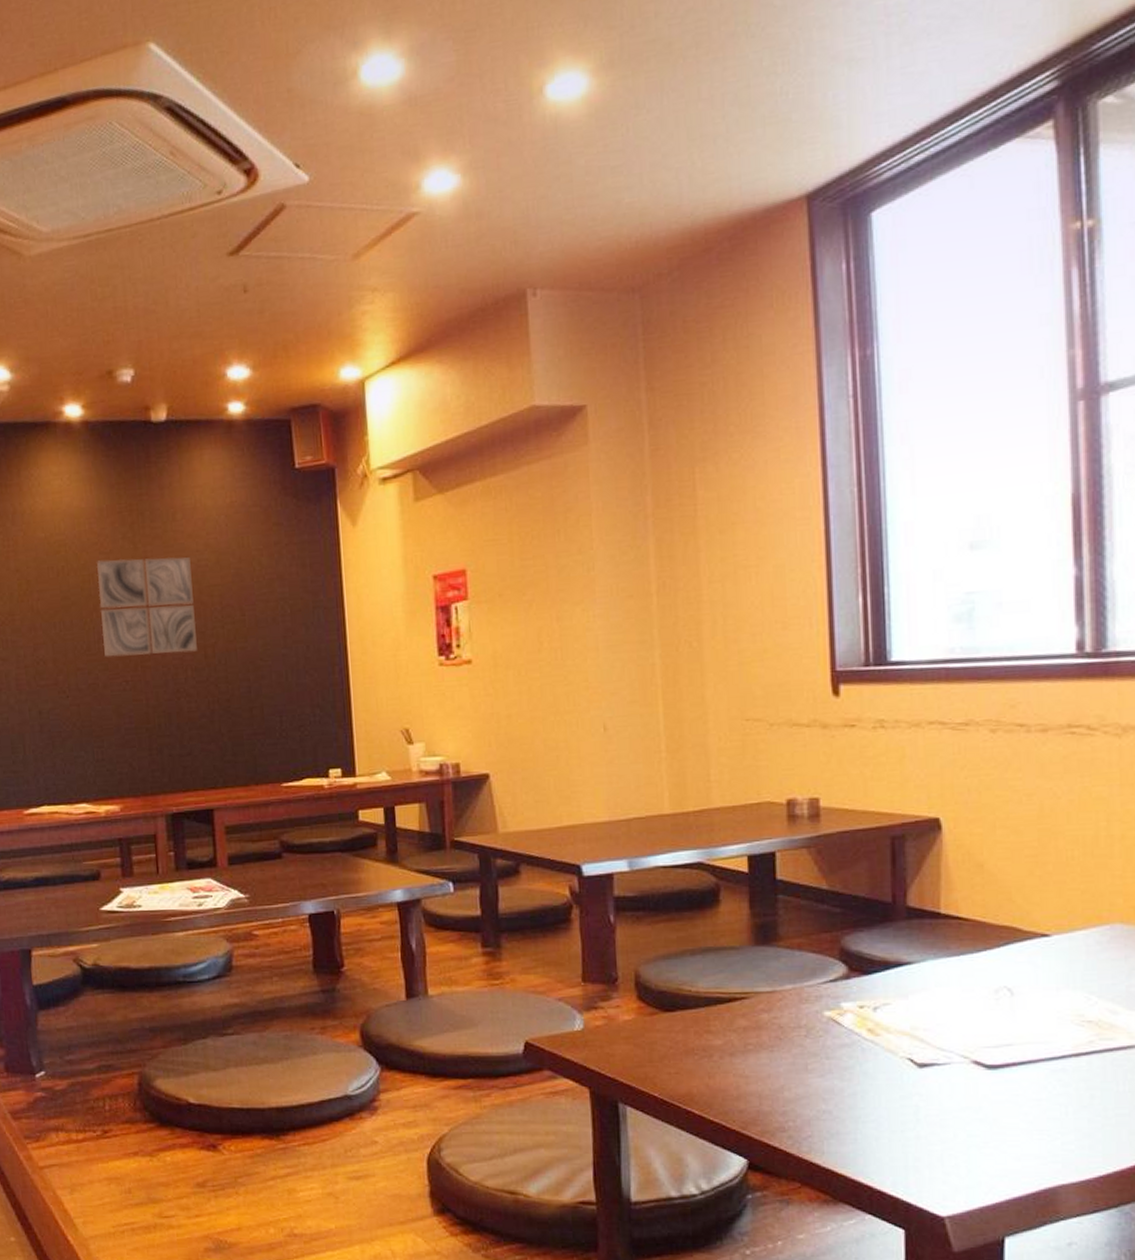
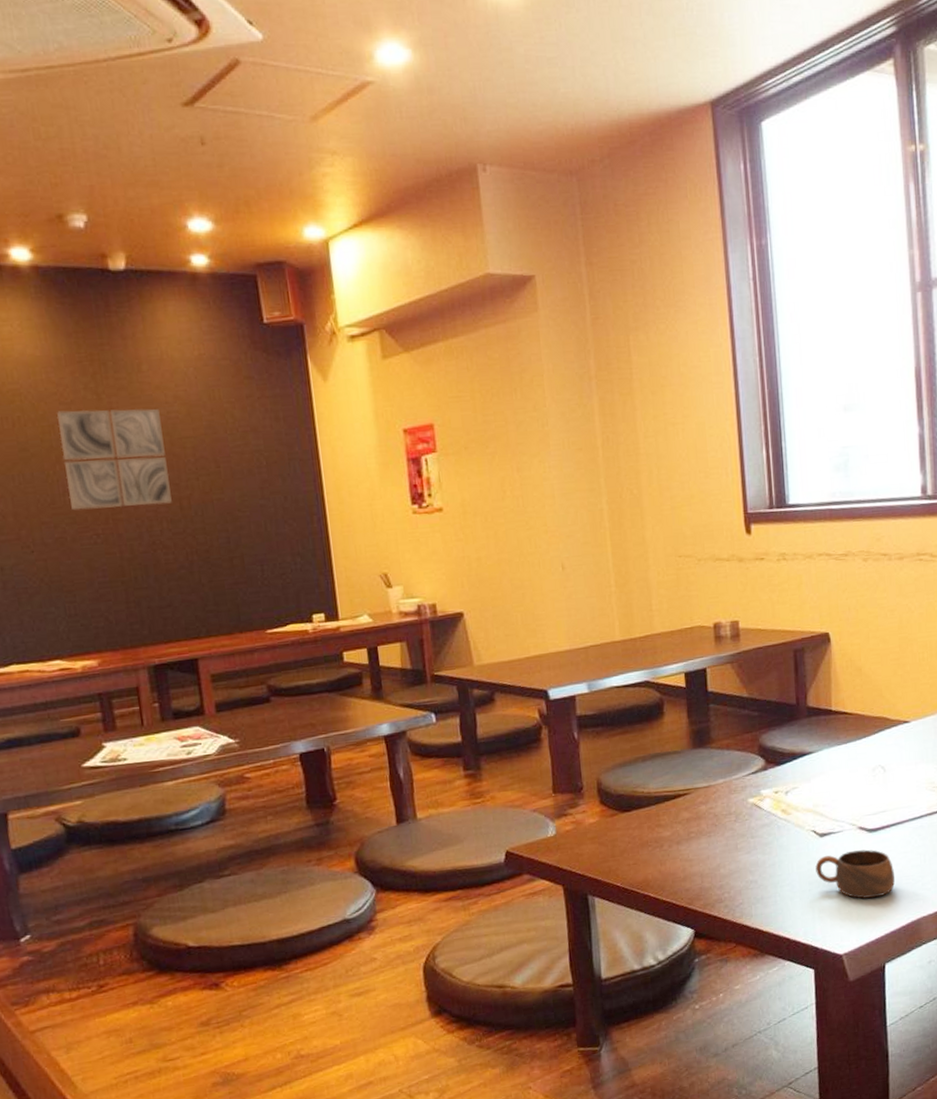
cup: none [911,1090,1023,1152] -> present [815,849,895,899]

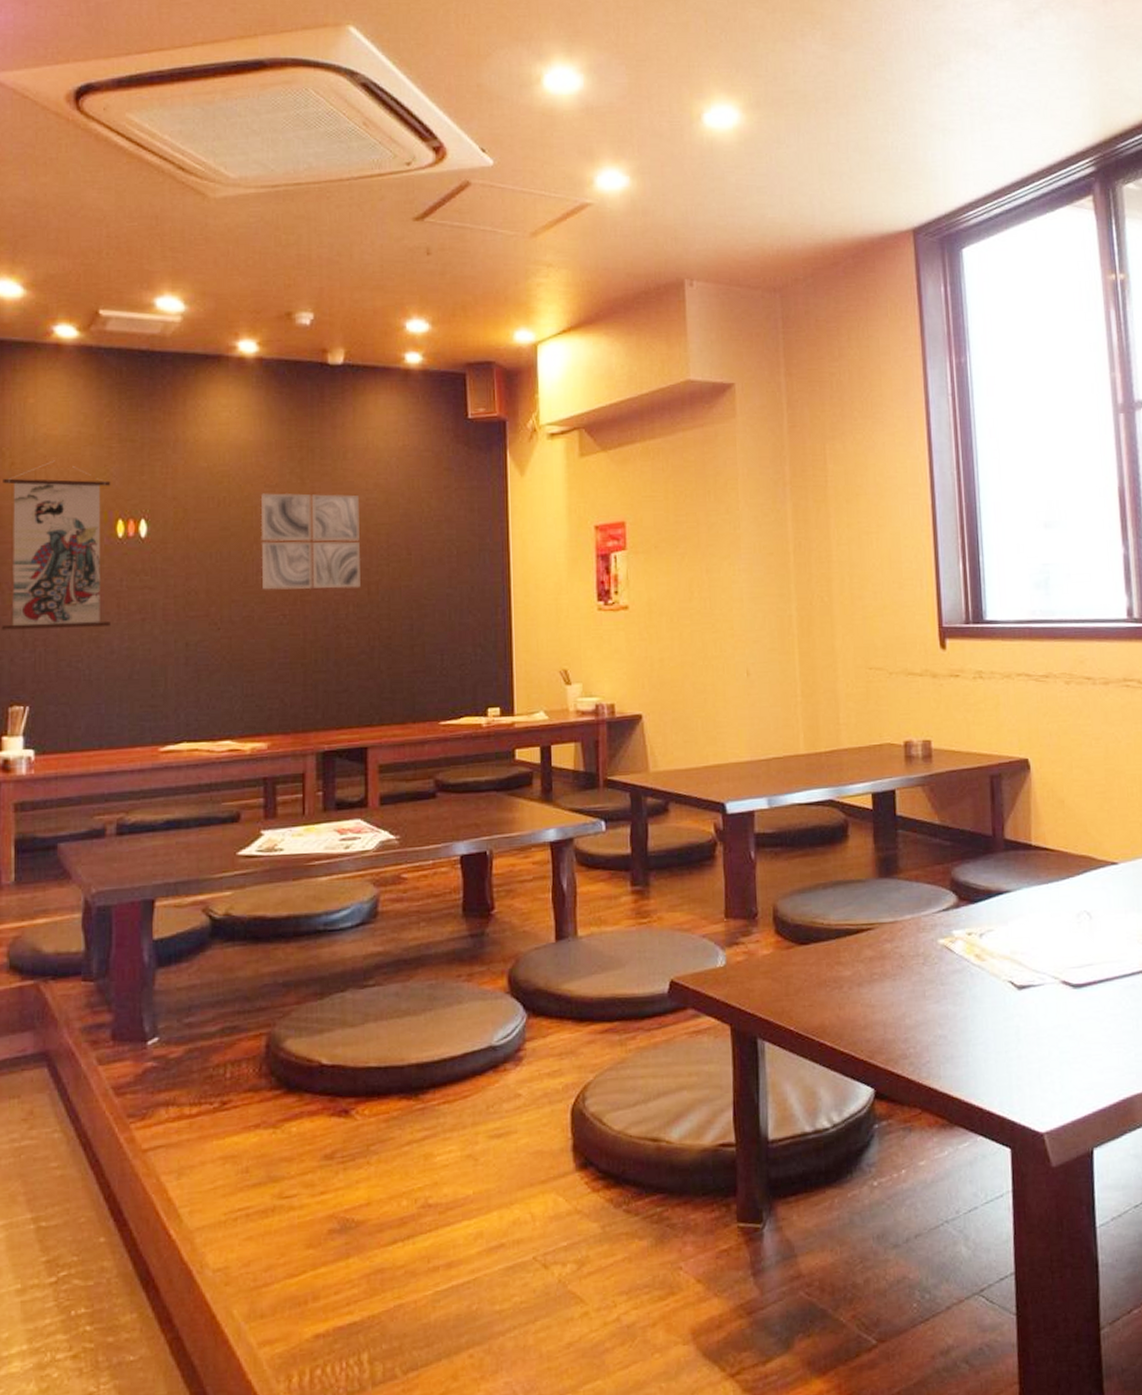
cup: present [815,849,895,899] -> none [1013,1008,1104,1067]

